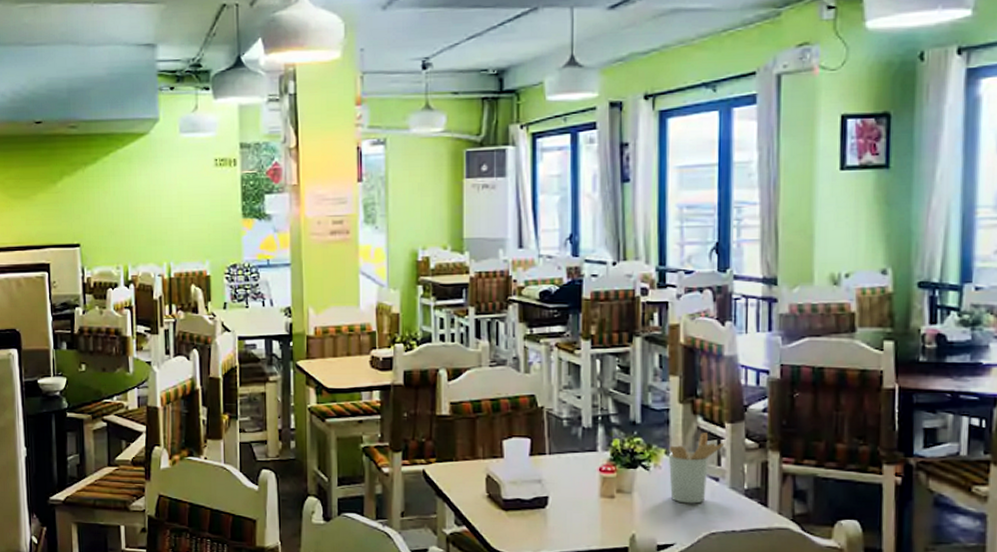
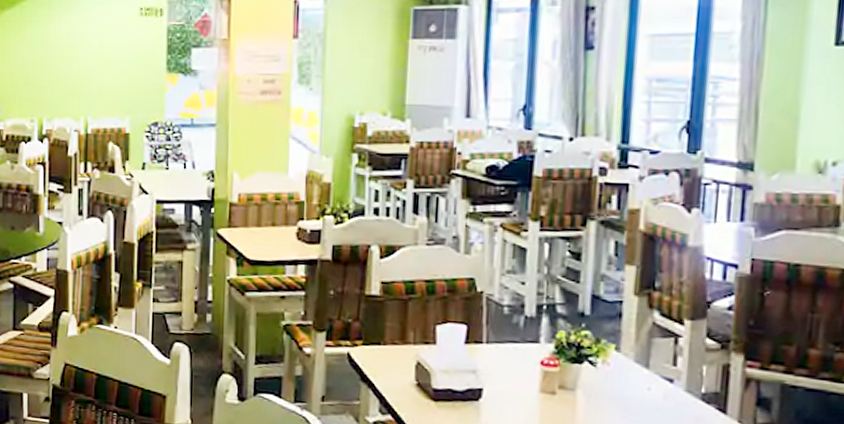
utensil holder: present [669,432,725,504] -> none [618,329,683,406]

